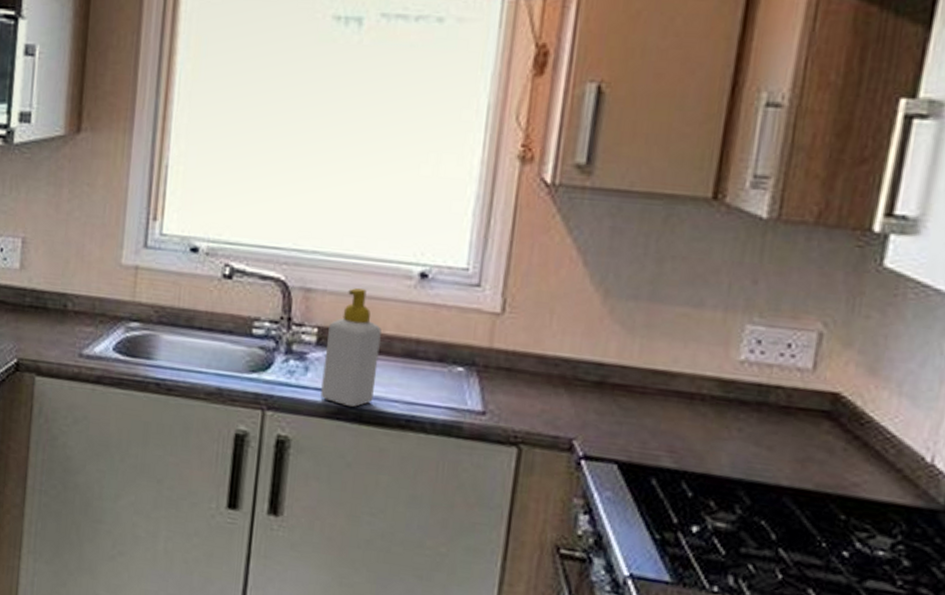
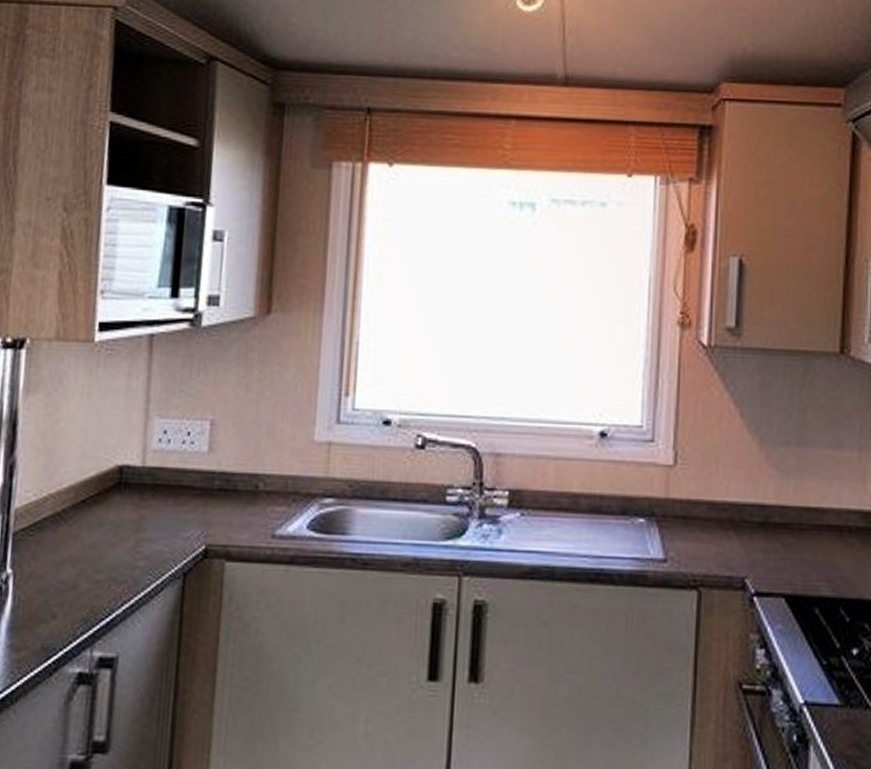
soap bottle: present [321,288,382,407] -> none [514,450,568,565]

